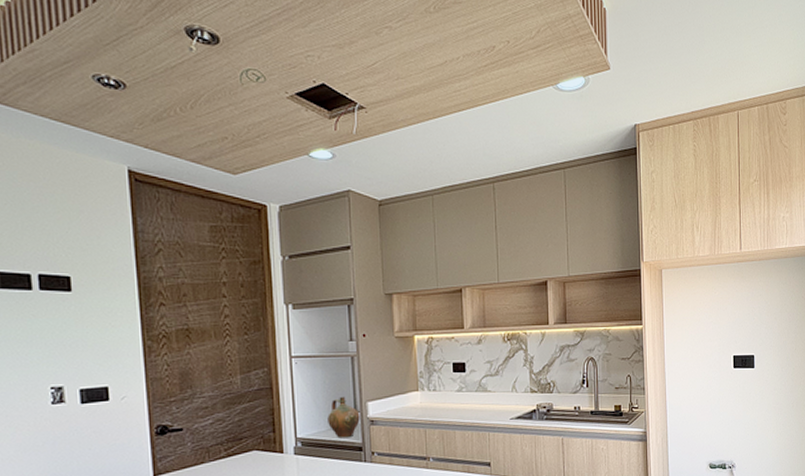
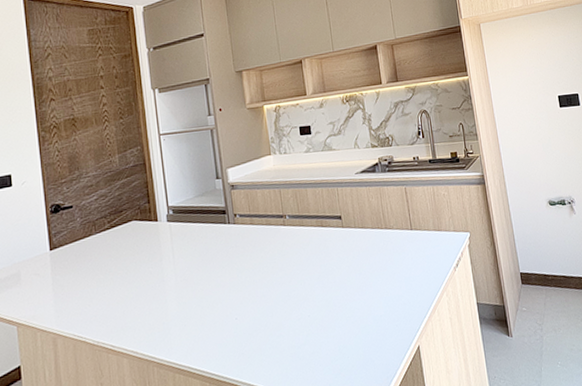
ceramic jug: present [328,396,360,438] -> none [194,166,222,204]

